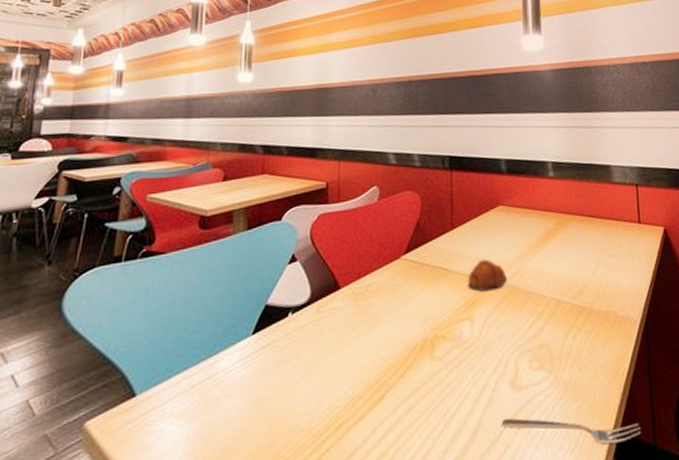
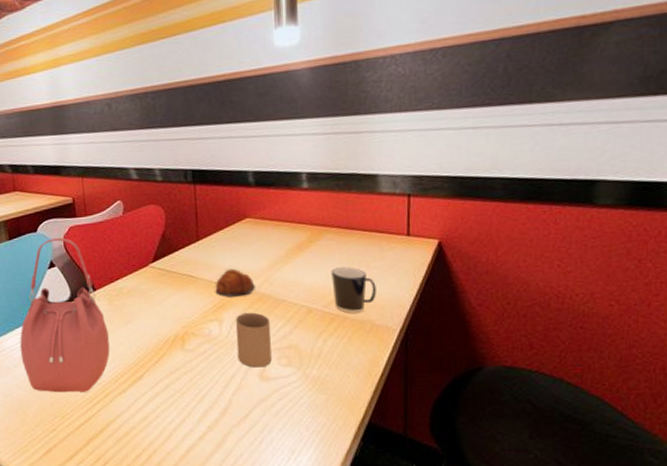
handbag: none [237,227,349,430] -> present [19,238,110,393]
cup: none [487,307,524,375] -> present [235,312,272,368]
fork: present [501,418,641,445] -> none [250,401,391,430]
mug: none [576,255,618,305] -> present [331,267,377,313]

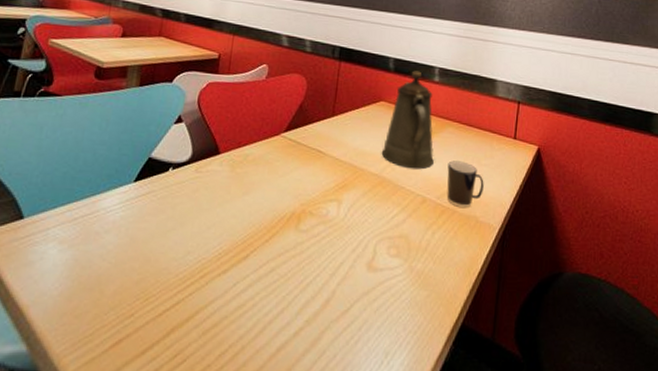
handbag: present [19,238,110,393] -> none [115,92,223,270]
croissant: present [215,268,255,297] -> none [340,148,379,178]
cup: present [235,312,272,368] -> none [349,195,387,256]
coffee pot: none [255,180,315,281] -> present [381,70,434,169]

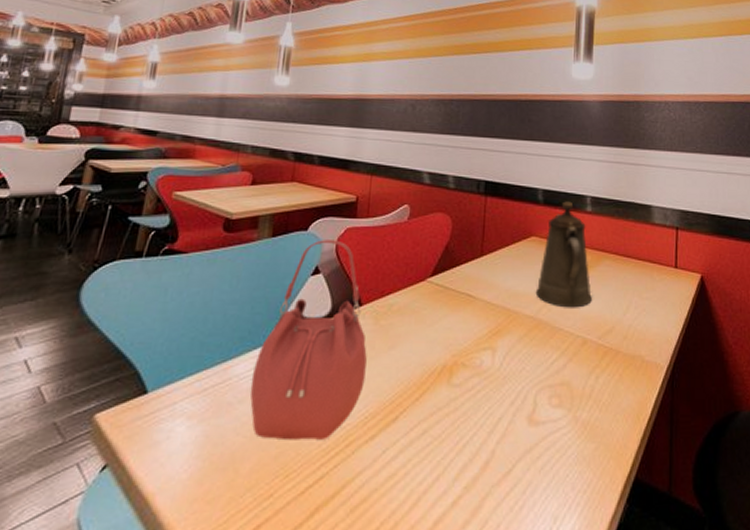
handbag: none [115,92,223,270] -> present [249,240,367,441]
mug: present [446,161,484,207] -> none [607,296,647,346]

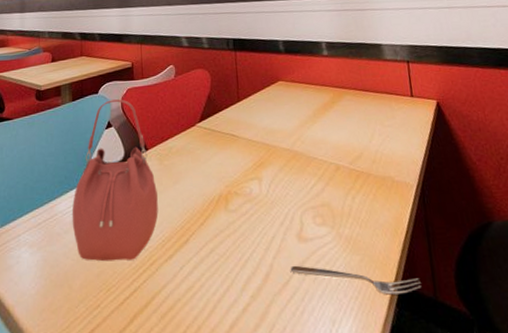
fork: none [514,452,657,489] -> present [290,265,422,295]
coffee pot: present [535,201,592,307] -> none [288,48,339,139]

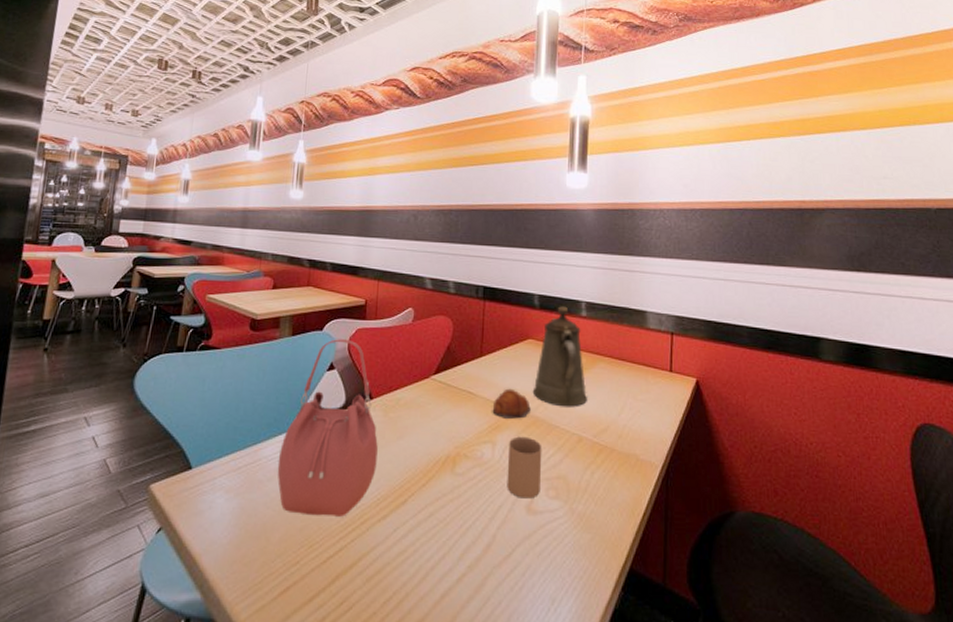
croissant: none [254,127,289,155] -> present [492,388,531,419]
cup: none [273,170,308,228] -> present [507,436,542,499]
coffee pot: none [288,48,339,139] -> present [532,306,587,406]
fork: present [290,265,422,295] -> none [514,538,651,578]

